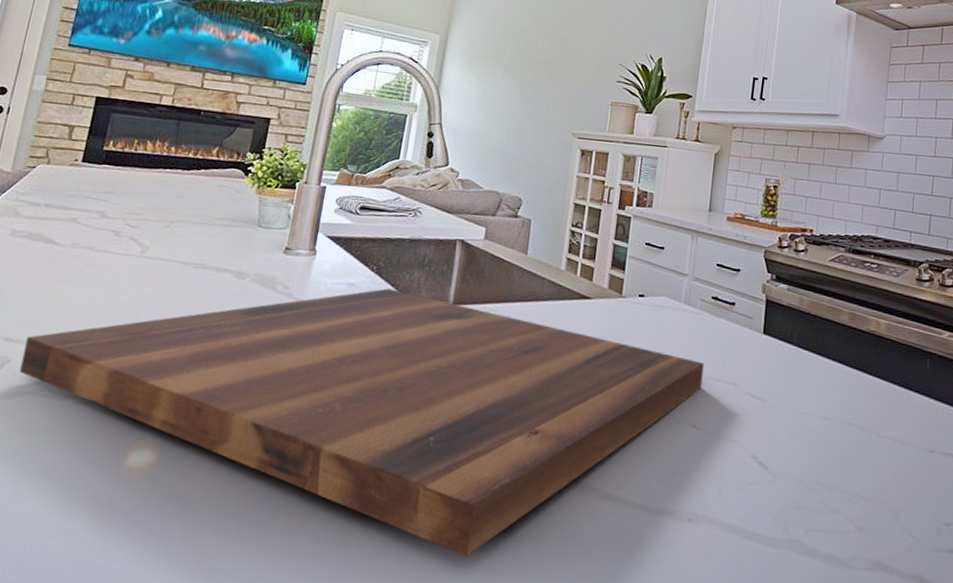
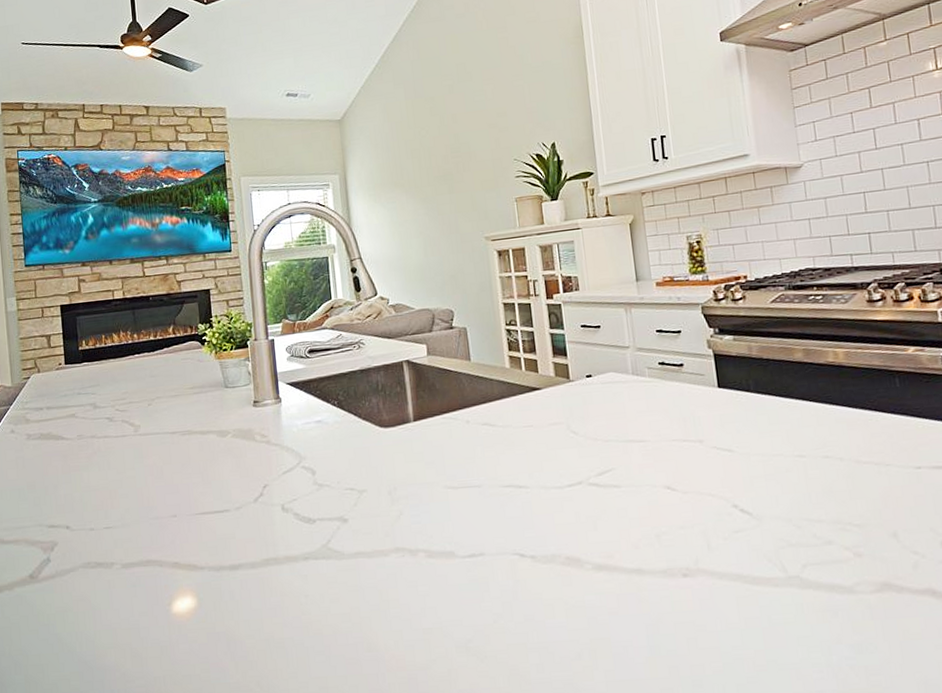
cutting board: present [19,288,704,556] -> none [65,418,668,642]

